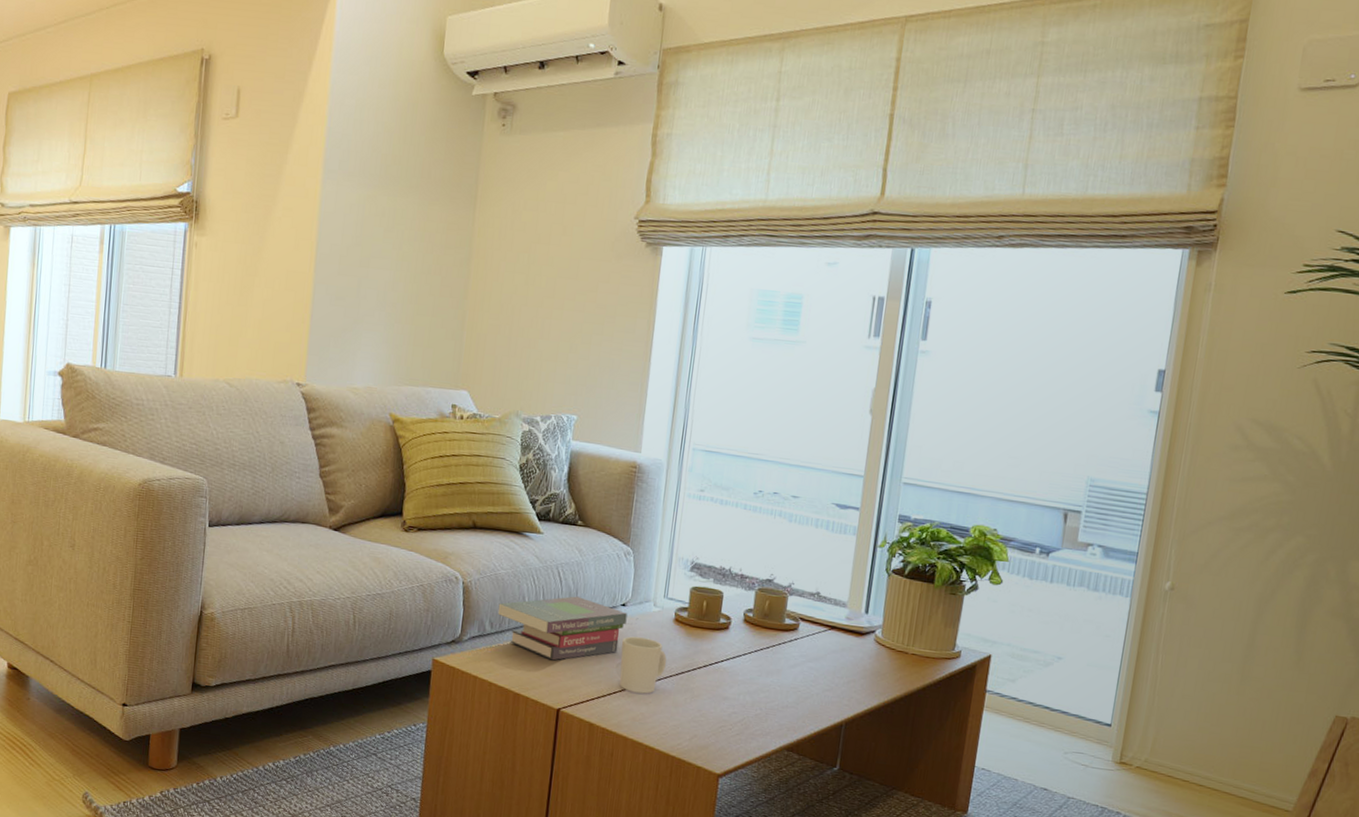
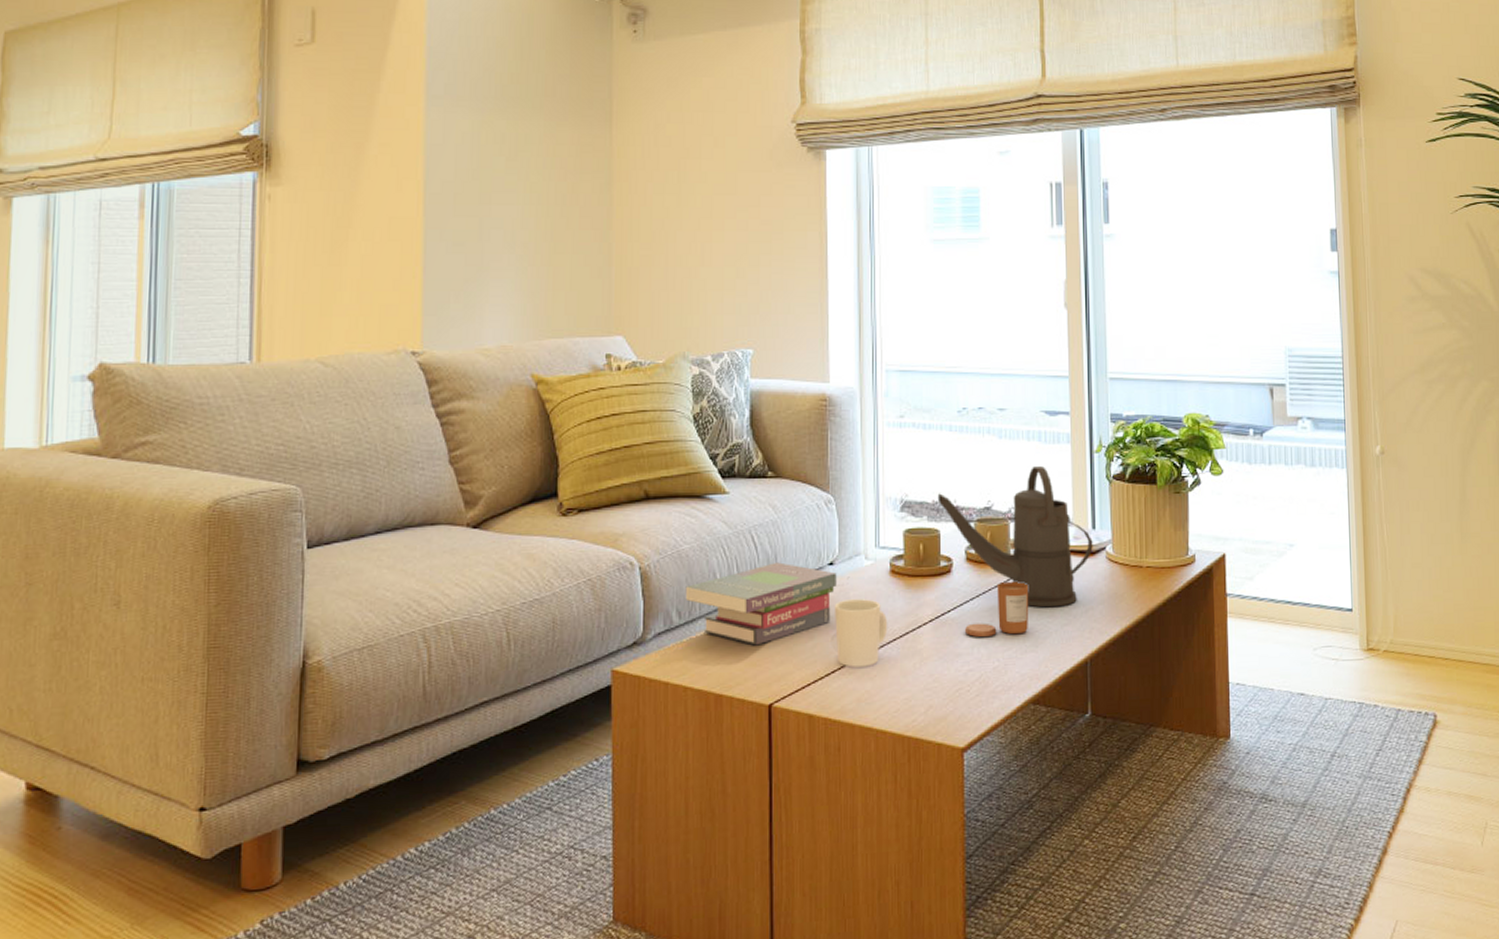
watering can: none [724,550,864,675] -> present [937,465,1093,608]
candle: none [734,645,798,691] -> present [965,581,1029,637]

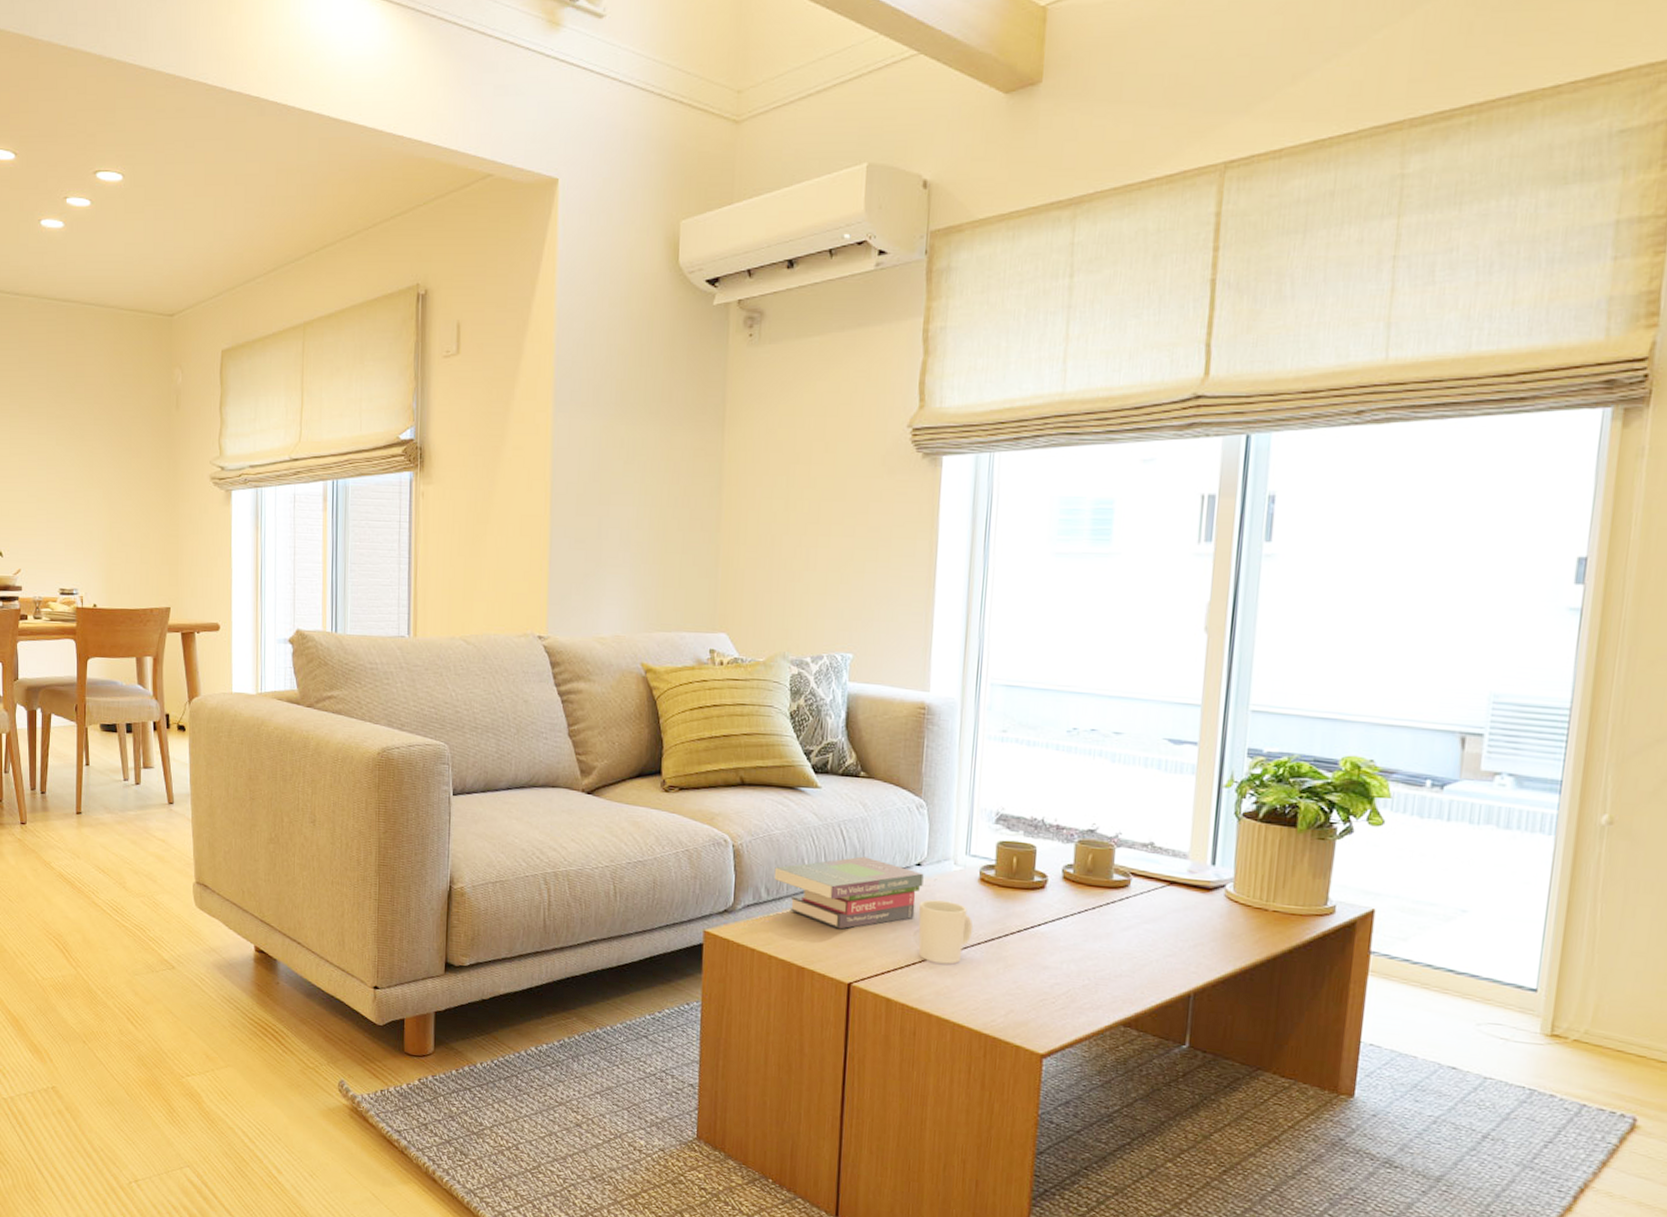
watering can: present [937,465,1093,608] -> none [1036,794,1211,938]
candle: present [965,581,1029,637] -> none [1055,904,1131,958]

